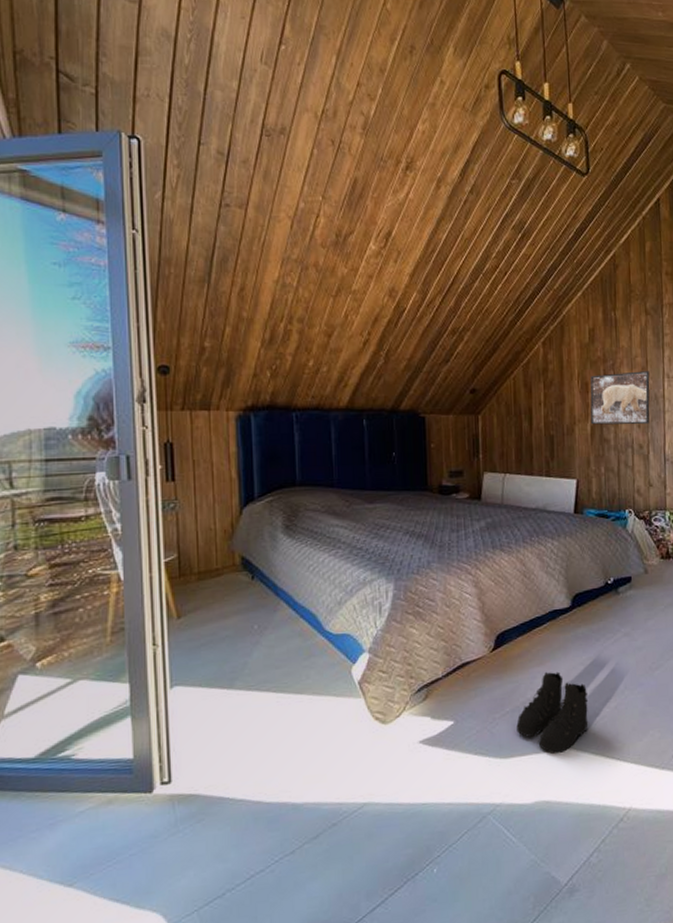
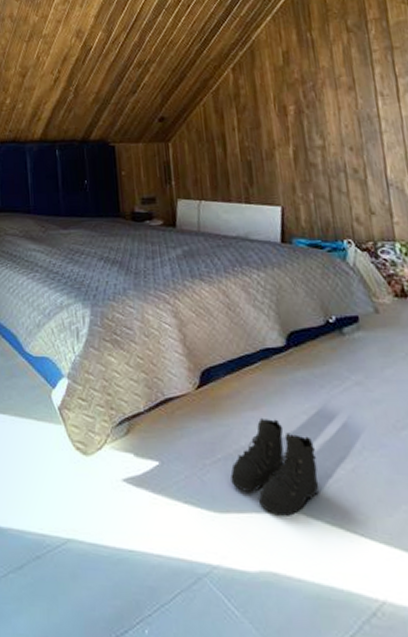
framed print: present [590,371,650,425] -> none [288,90,364,149]

